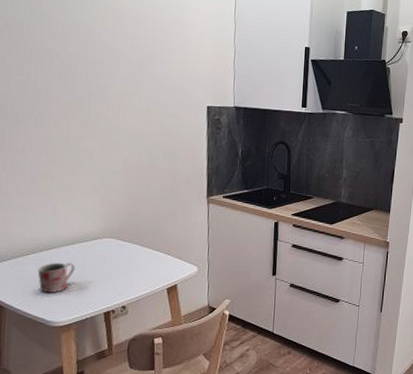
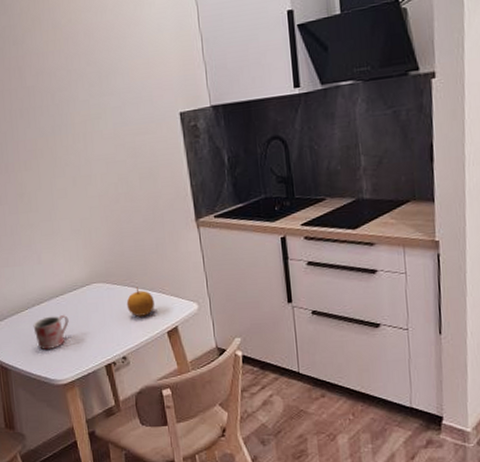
fruit: none [133,246,159,272] -> present [126,287,154,317]

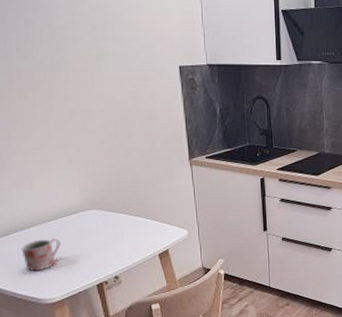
fruit: present [126,287,154,317] -> none [120,214,148,241]

